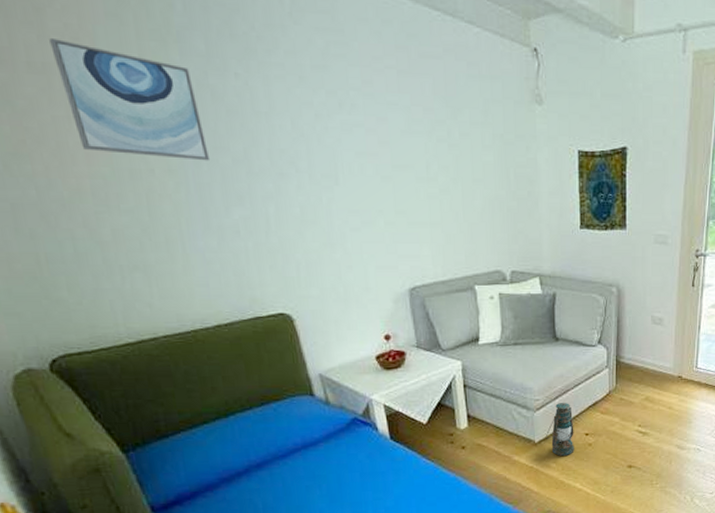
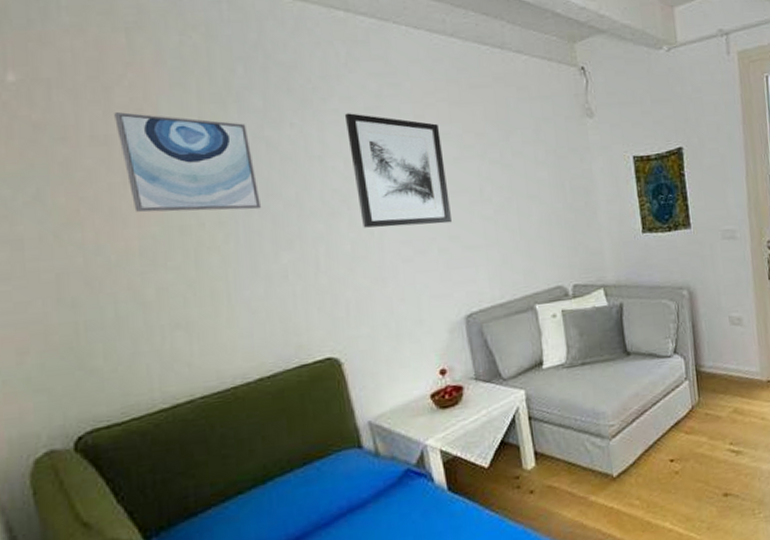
wall art: none [290,69,399,197] -> present [344,113,453,228]
lantern: present [545,402,575,456] -> none [624,424,660,491]

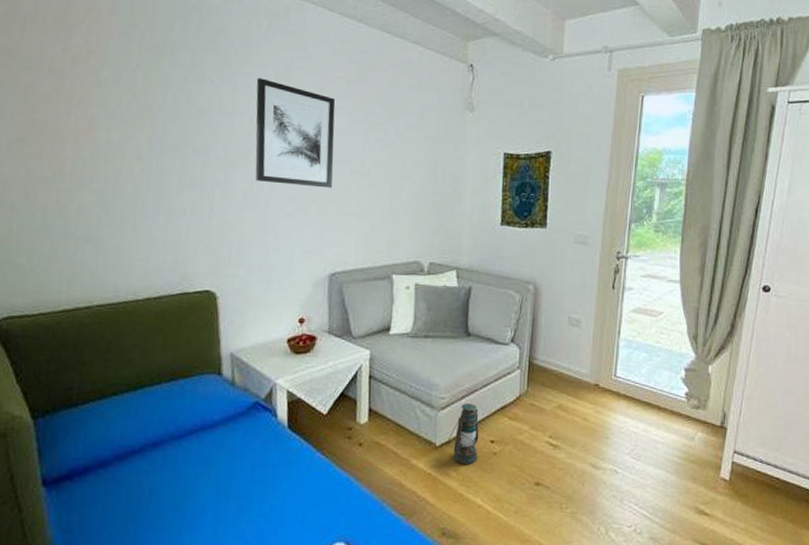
wall art: present [114,111,262,213] -> none [70,50,175,151]
lantern: none [624,424,660,491] -> present [447,402,479,464]

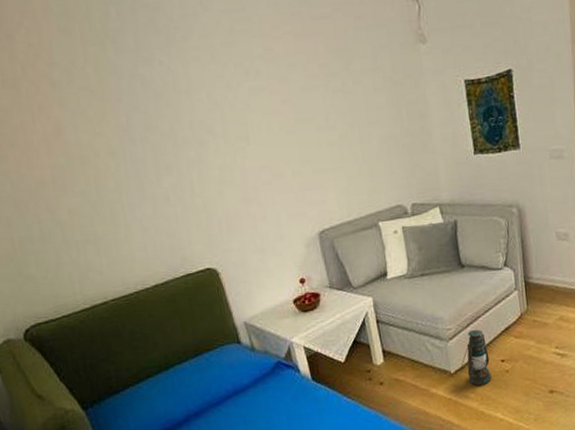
wall art: present [255,78,336,188] -> none [204,49,303,155]

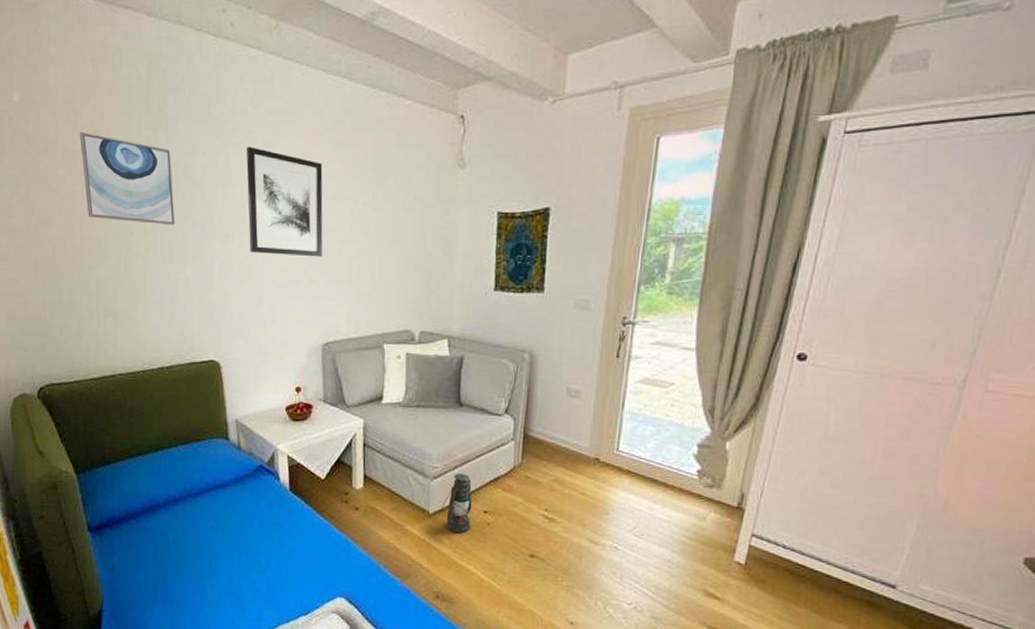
wall art: none [18,56,143,145] -> present [80,131,176,226]
wall art: none [204,49,303,155] -> present [246,147,323,257]

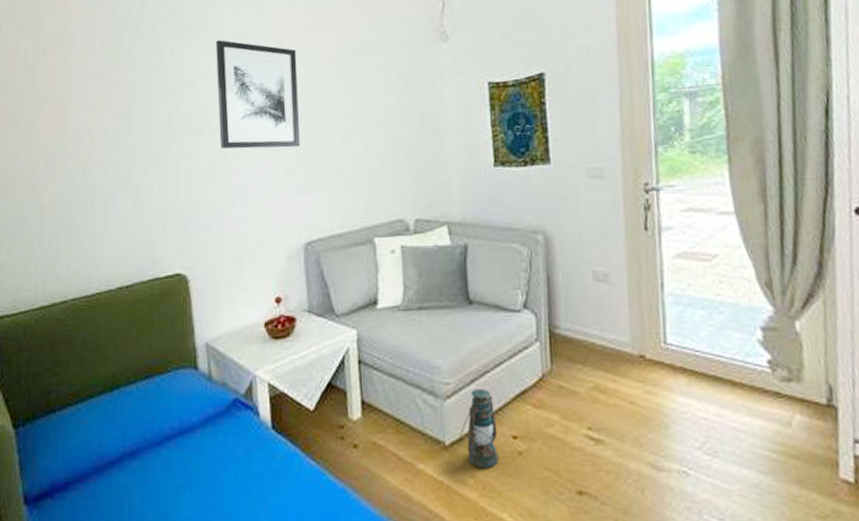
wall art: present [80,131,176,226] -> none [41,41,140,128]

